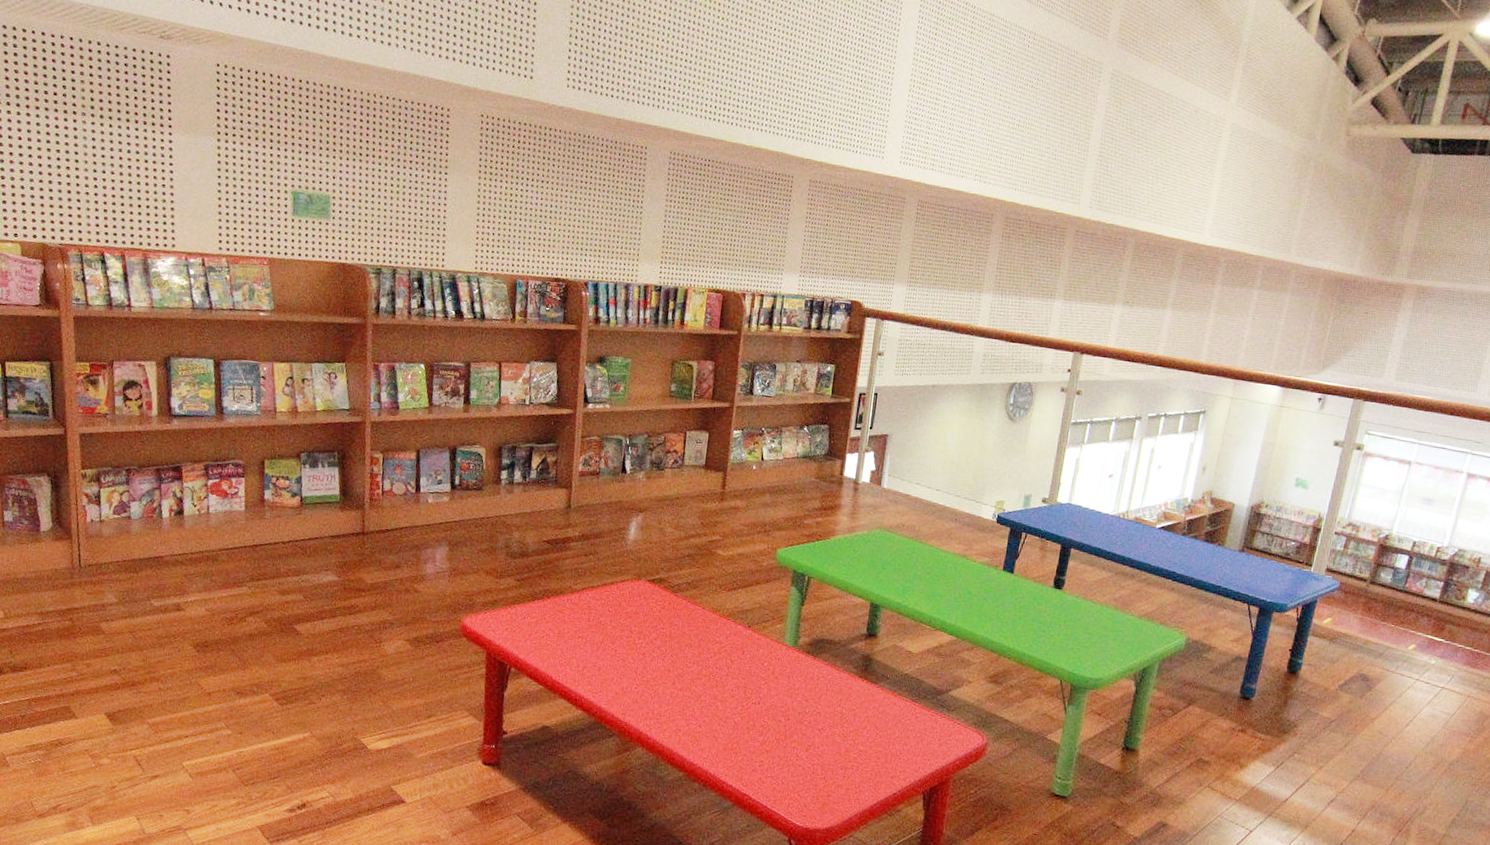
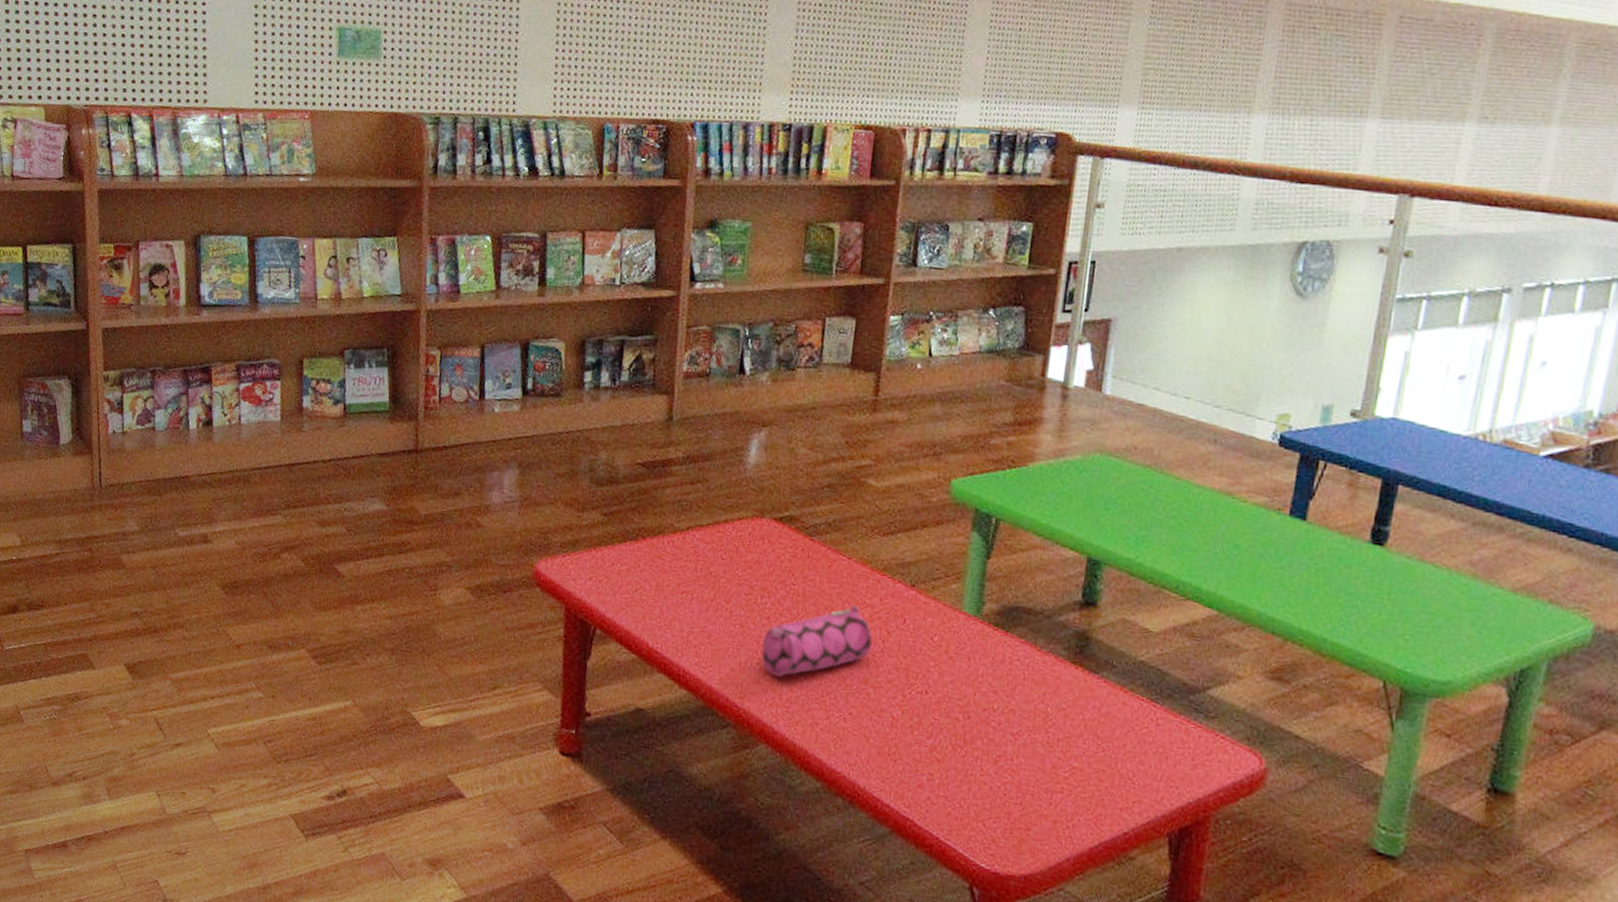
pencil case: none [638,642,720,698] -> present [761,604,873,678]

